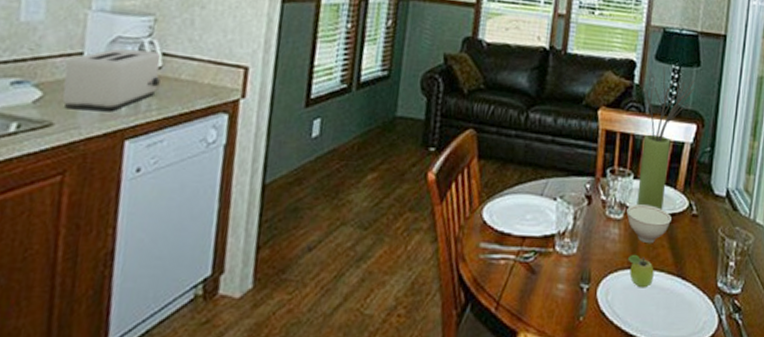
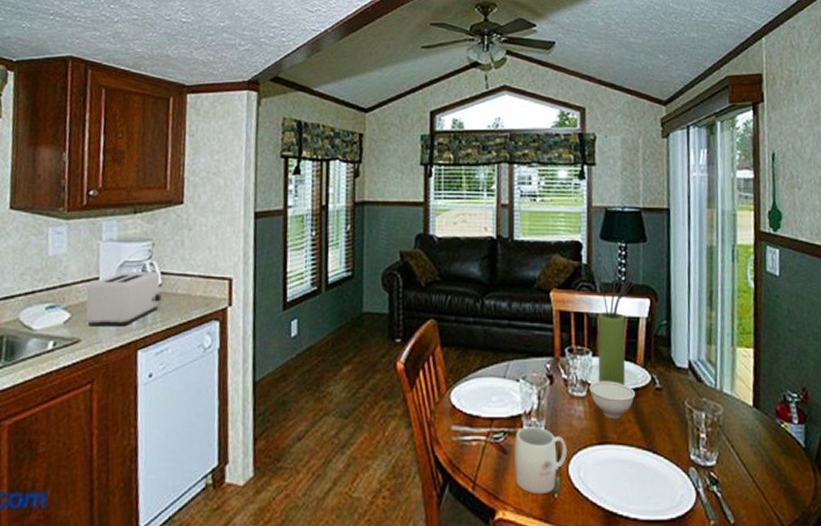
mug: none [541,247,598,317] -> present [514,427,567,495]
fruit: present [628,254,654,288] -> none [596,430,624,464]

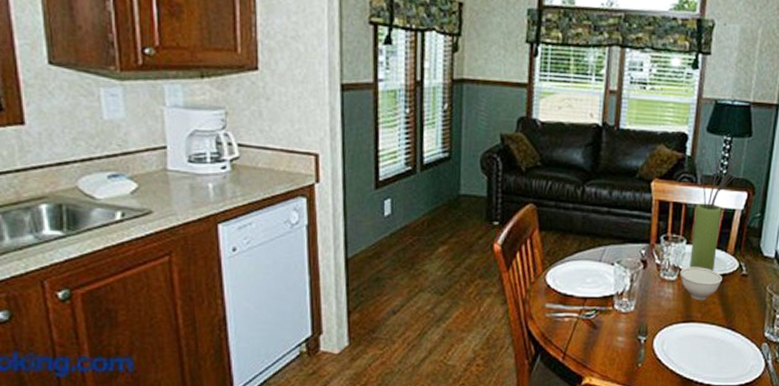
toaster: present [85,271,162,327] -> none [153,141,240,199]
mug: present [514,427,567,495] -> none [603,306,654,364]

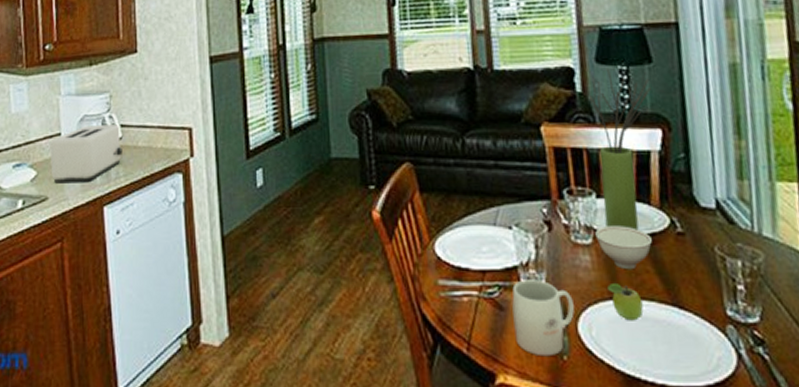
toaster: none [153,141,240,199] -> present [50,124,123,184]
mug: none [603,306,654,364] -> present [511,280,574,357]
fruit: none [682,310,706,339] -> present [607,282,644,321]

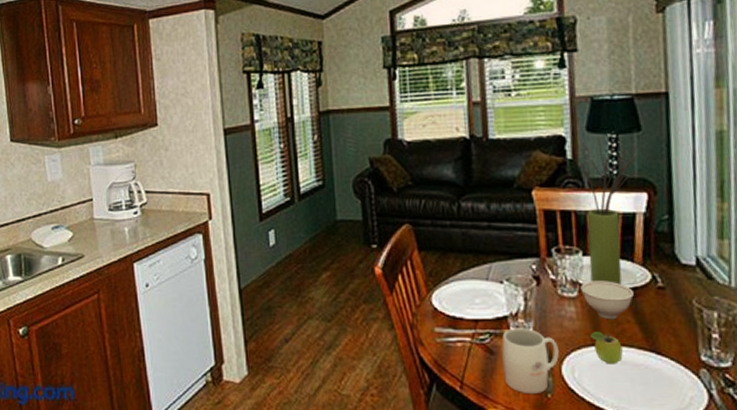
toaster: present [50,124,123,184] -> none [83,191,148,243]

